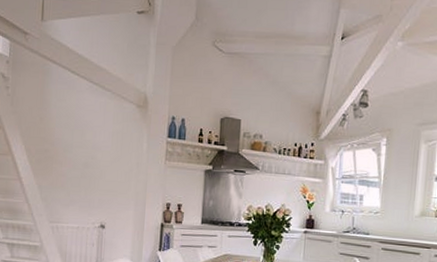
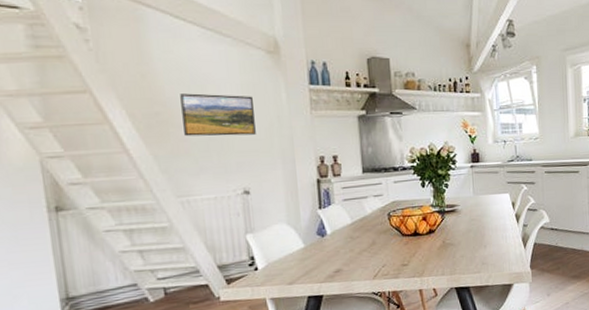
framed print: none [63,136,120,177] -> present [180,93,256,137]

